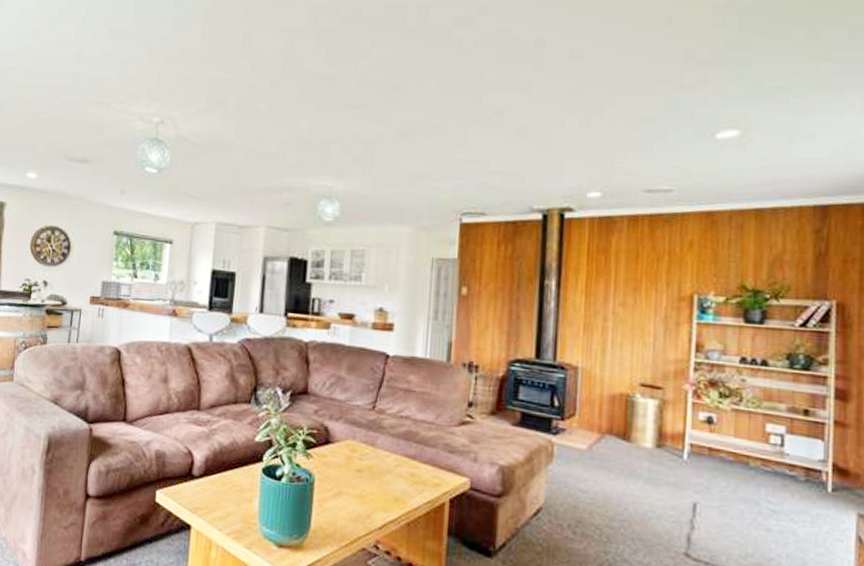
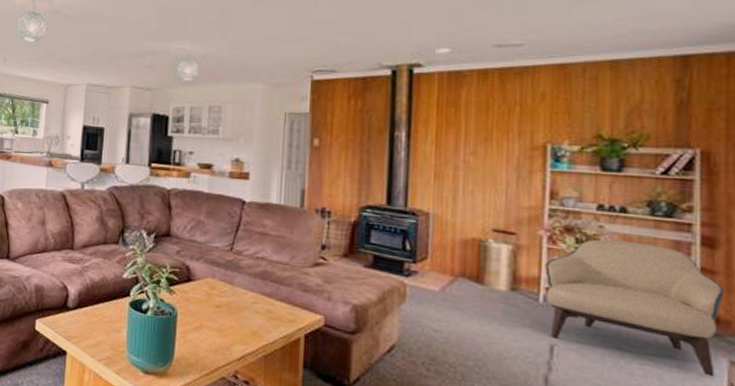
armchair: none [690,393,855,530] -> present [545,239,725,377]

